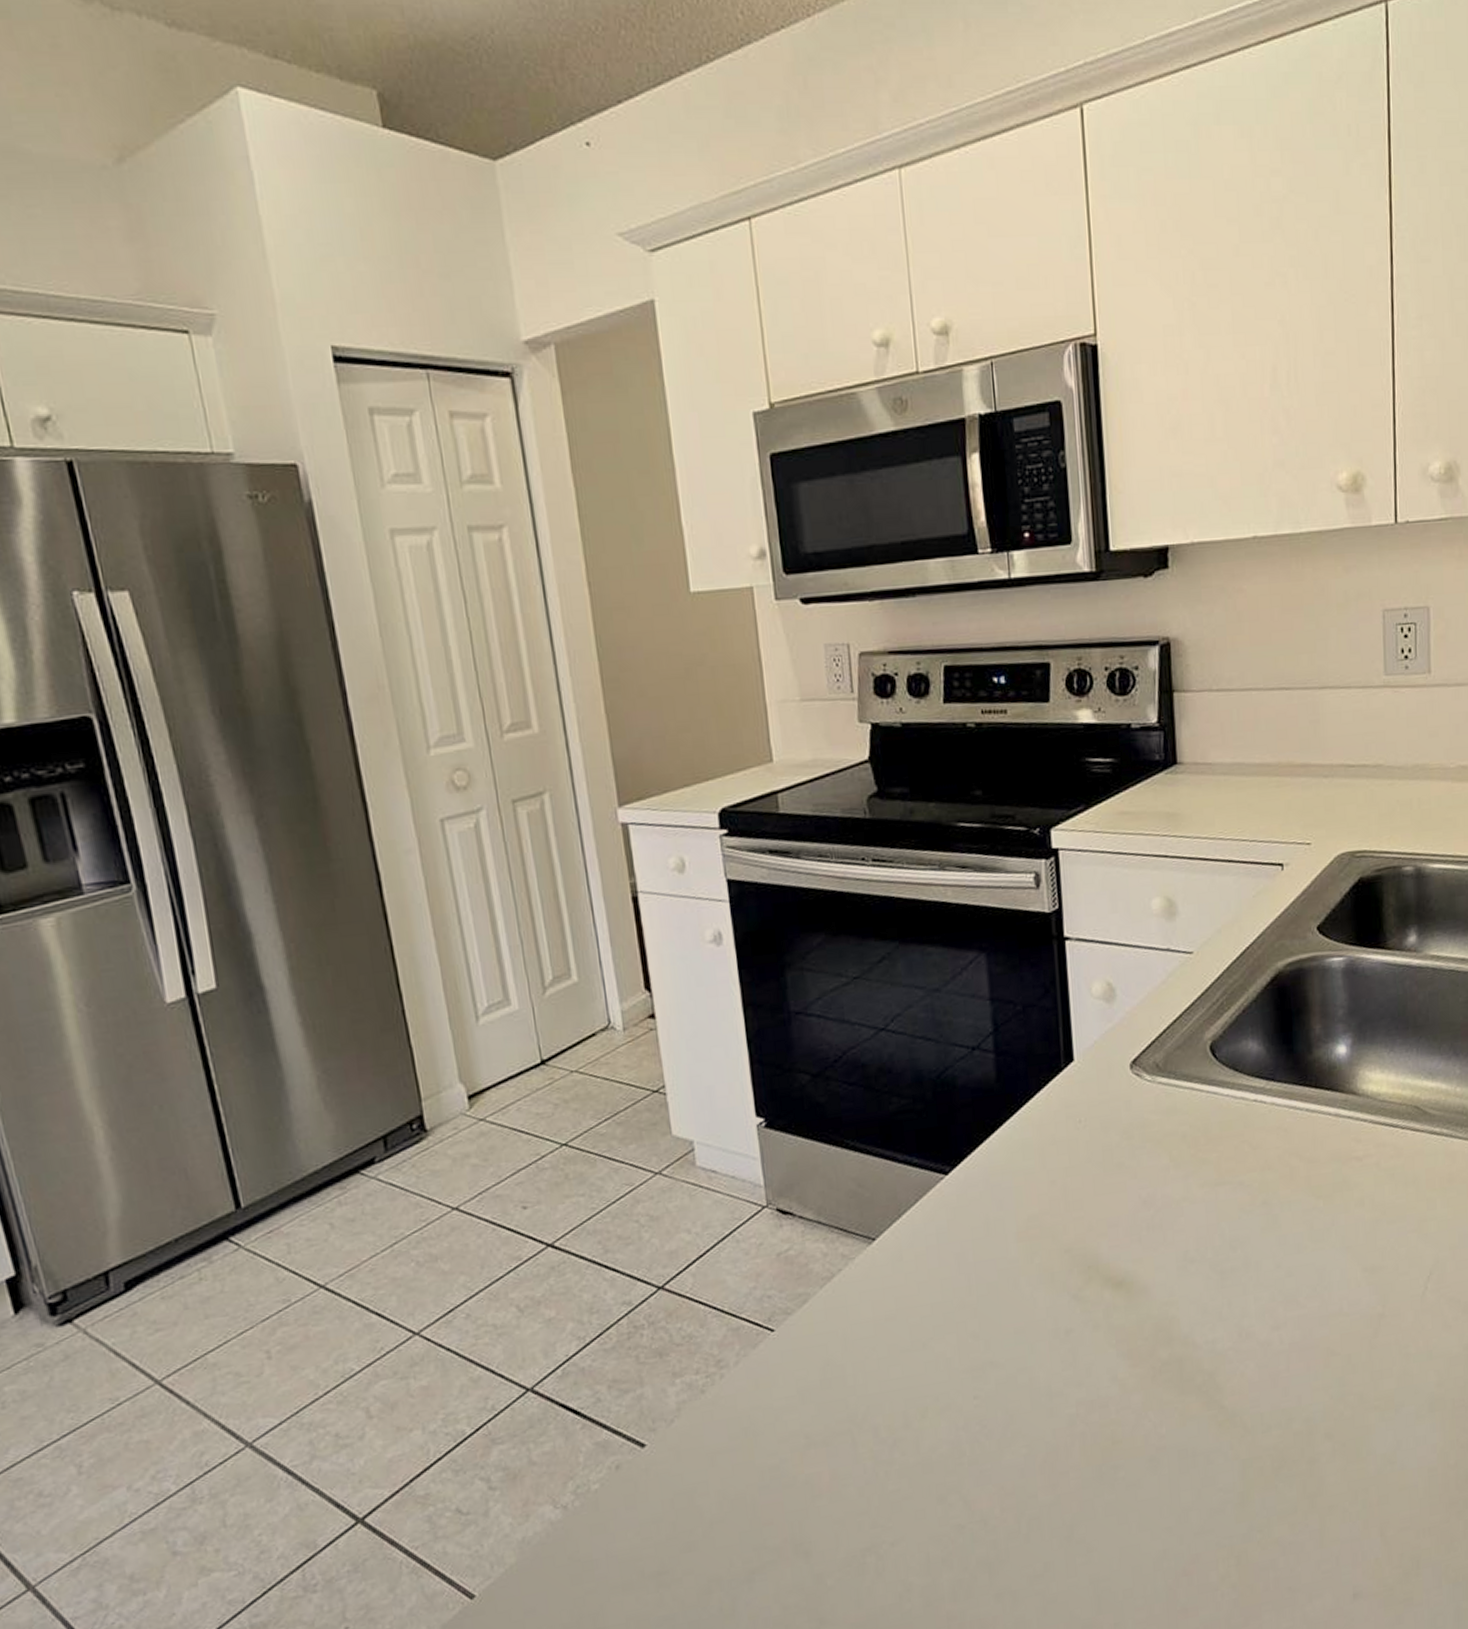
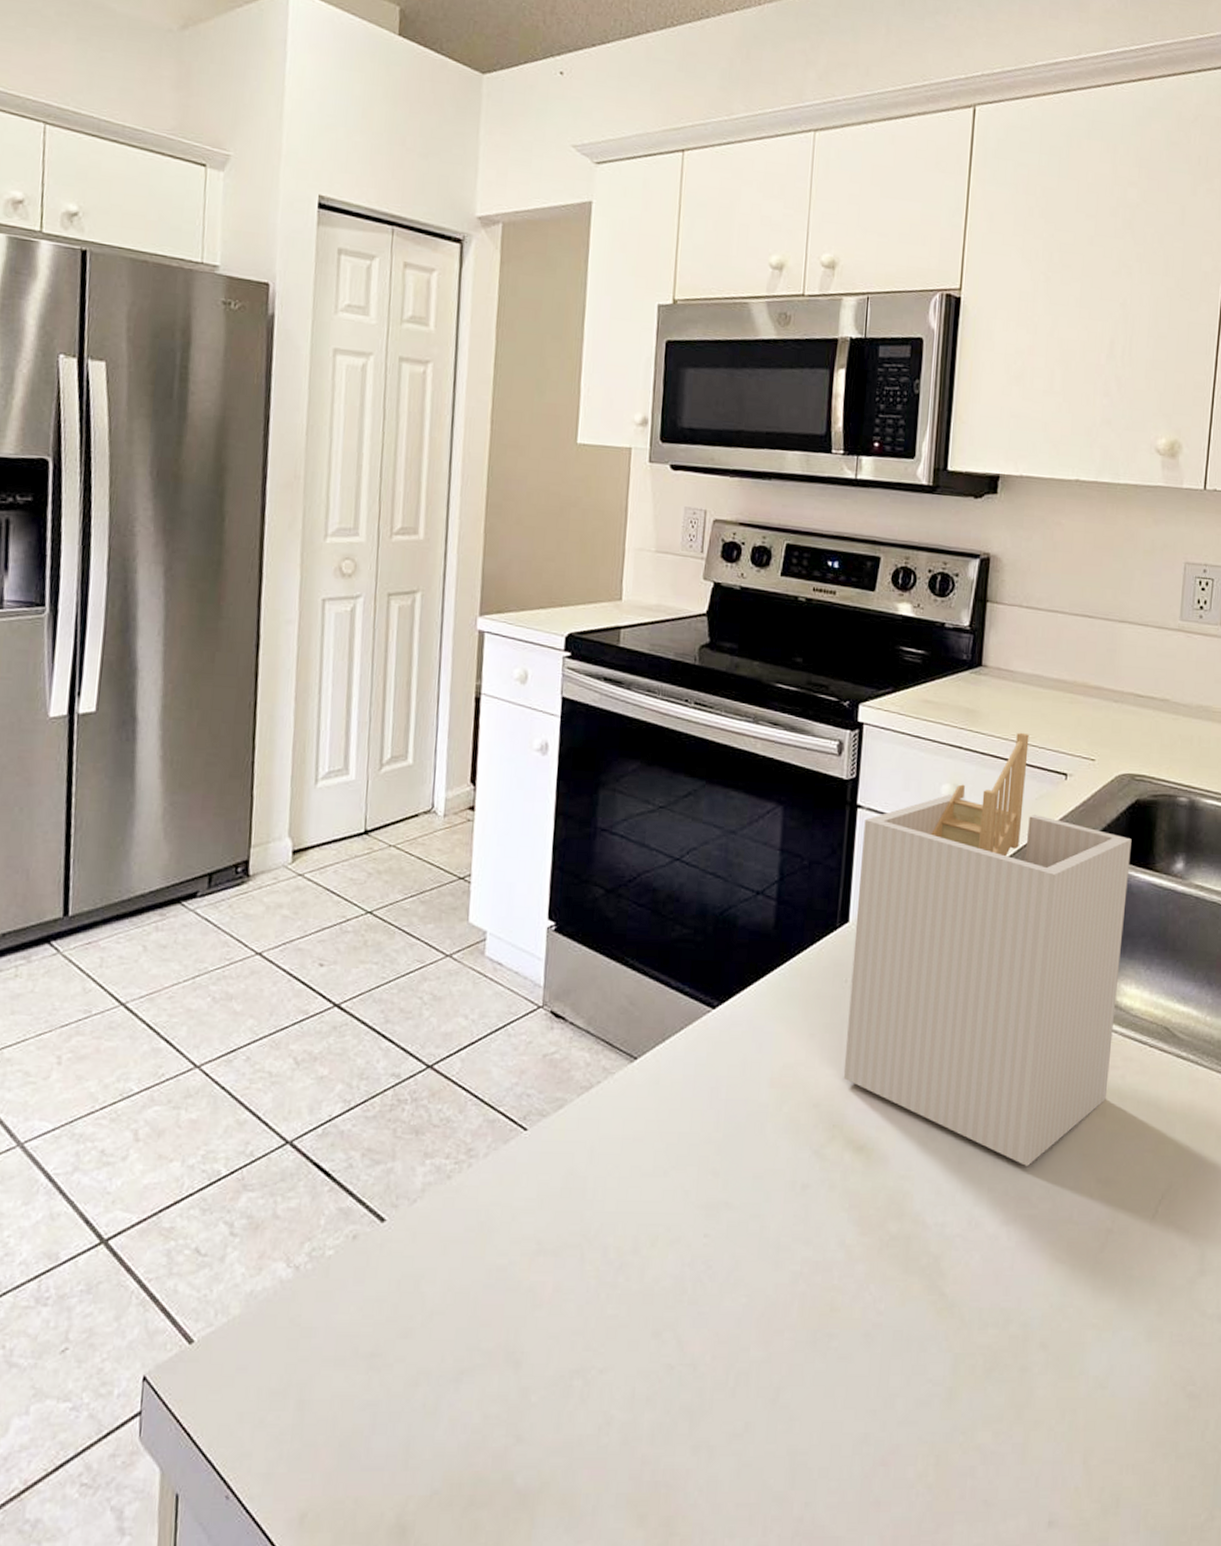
utensil holder: none [1075,828,1363,1270] -> present [843,732,1132,1166]

